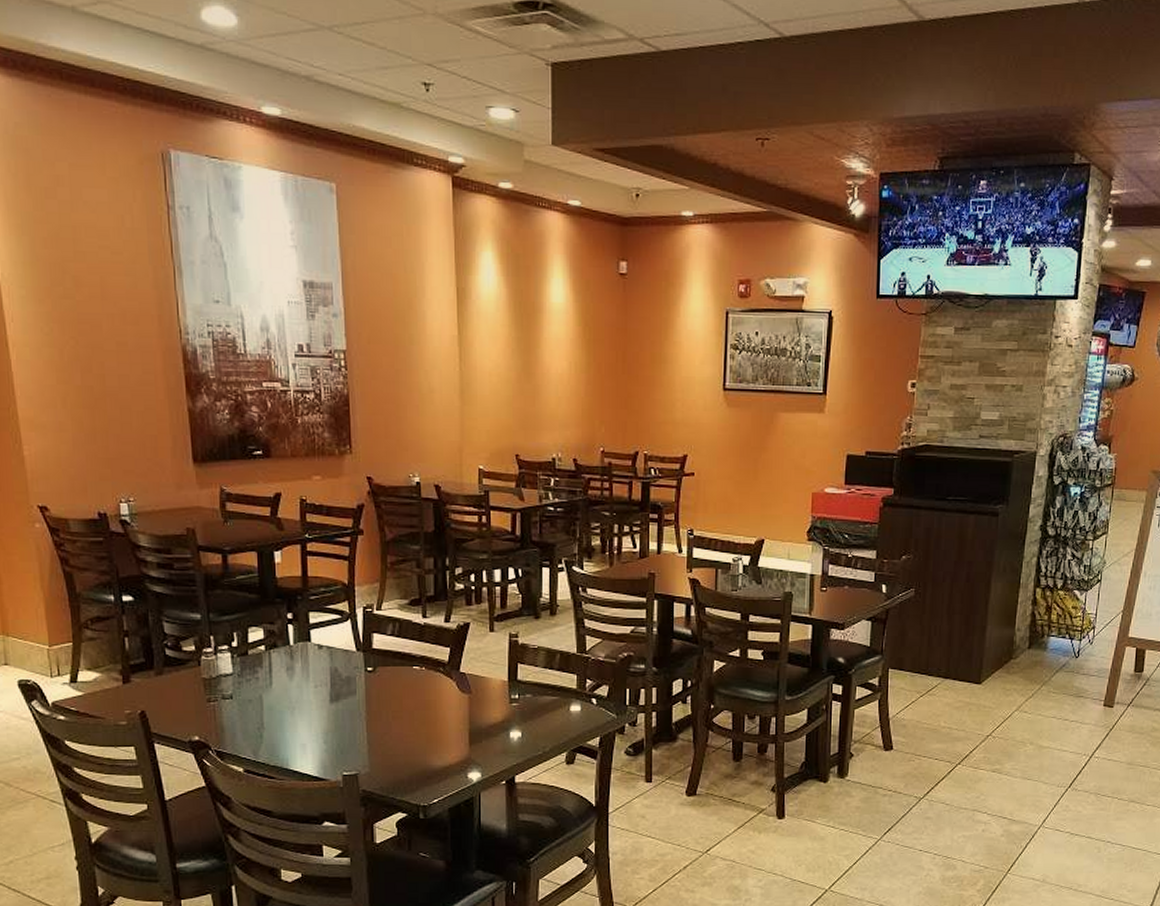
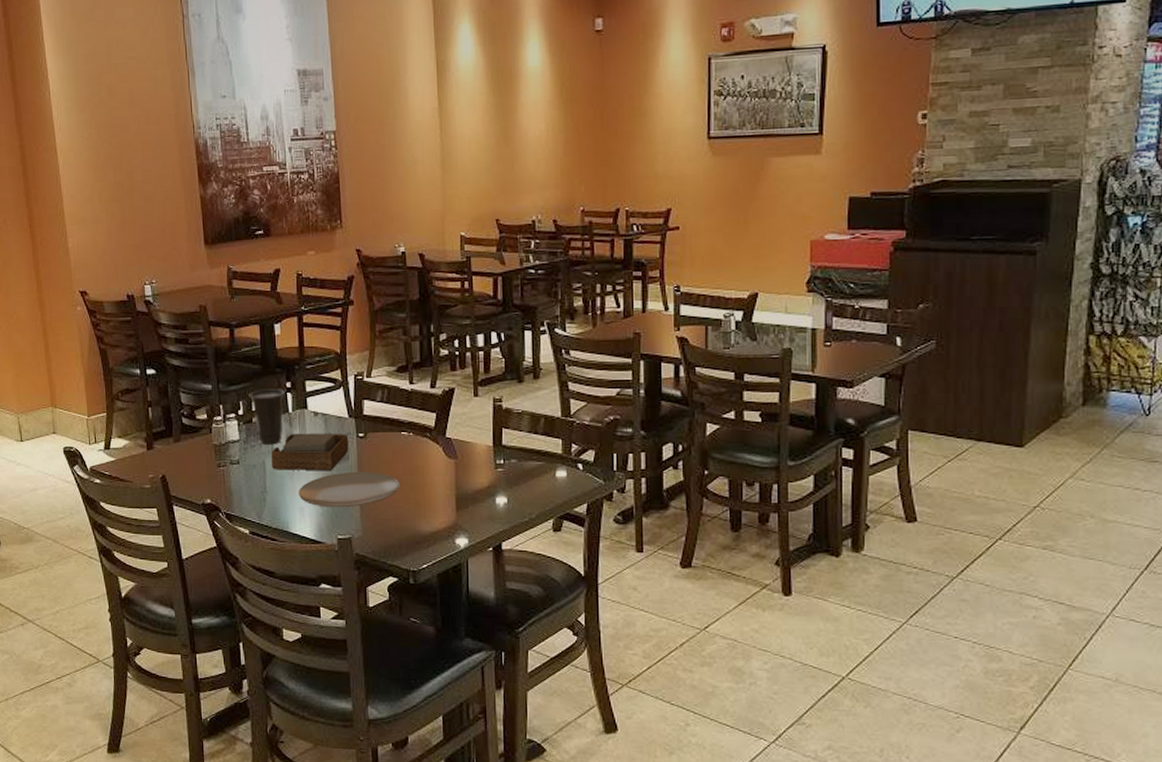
cup: none [242,620,286,679] -> present [247,389,286,445]
napkin holder: none [268,666,356,705] -> present [270,433,349,470]
plate: none [299,706,410,743] -> present [298,471,399,508]

